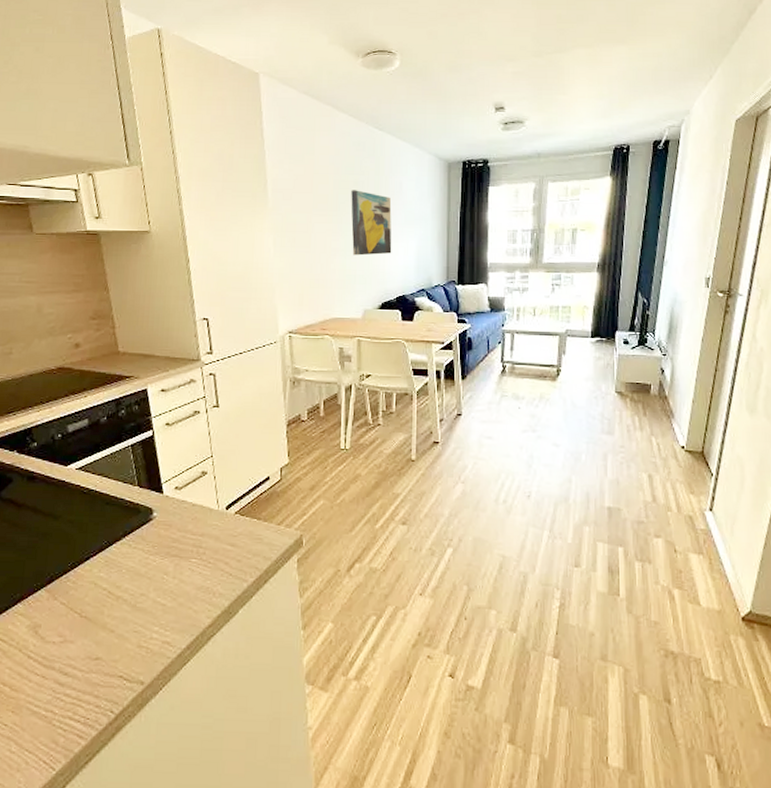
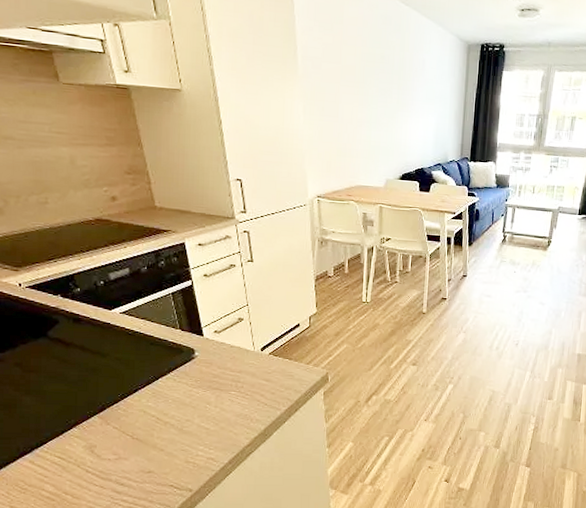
wall art: present [351,190,392,256] -> none [377,63,415,129]

